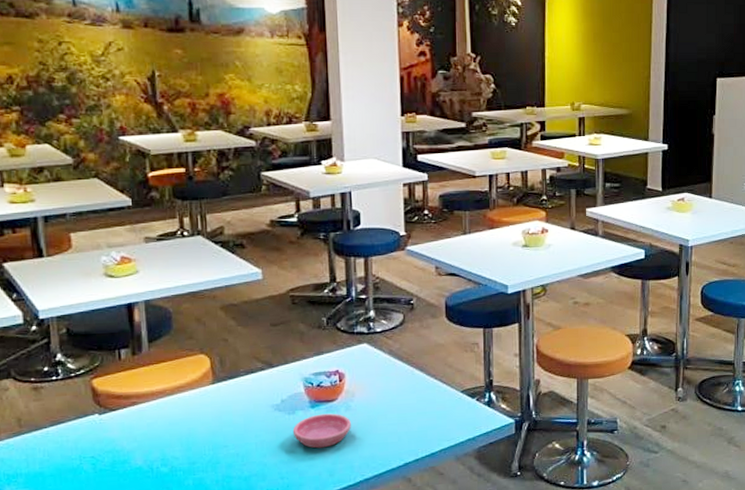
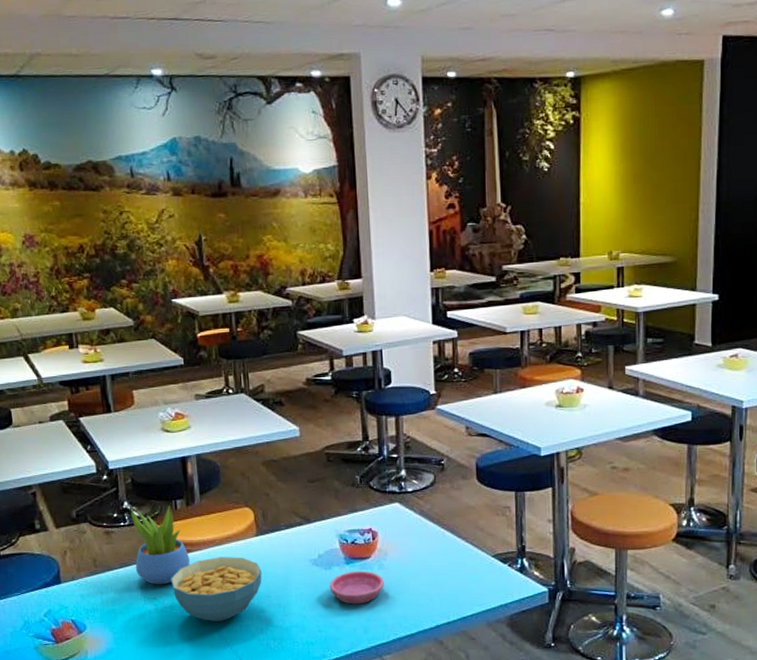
succulent plant: none [65,355,135,442] -> present [131,505,190,585]
cereal bowl: none [112,406,219,478] -> present [170,557,262,622]

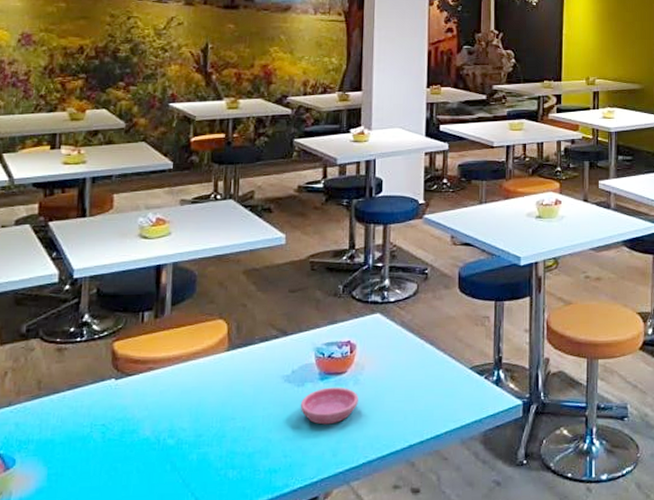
succulent plant: present [131,505,190,585] -> none [85,318,150,409]
cereal bowl: present [170,557,262,622] -> none [124,374,229,451]

